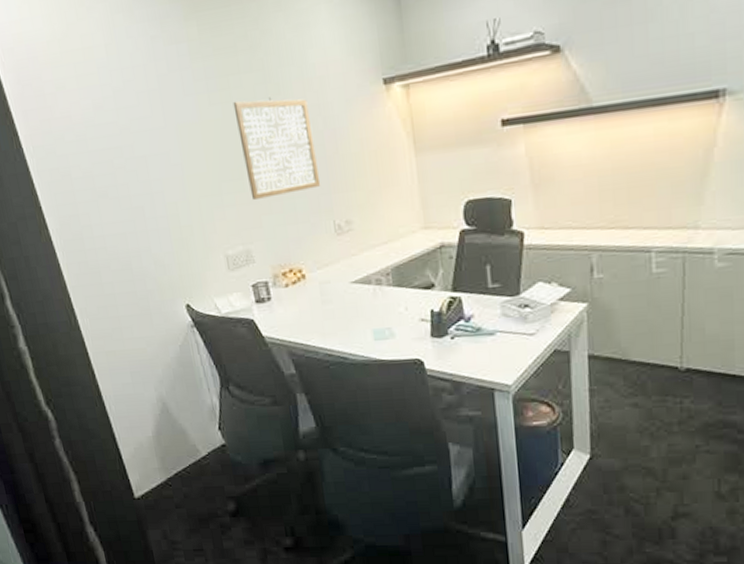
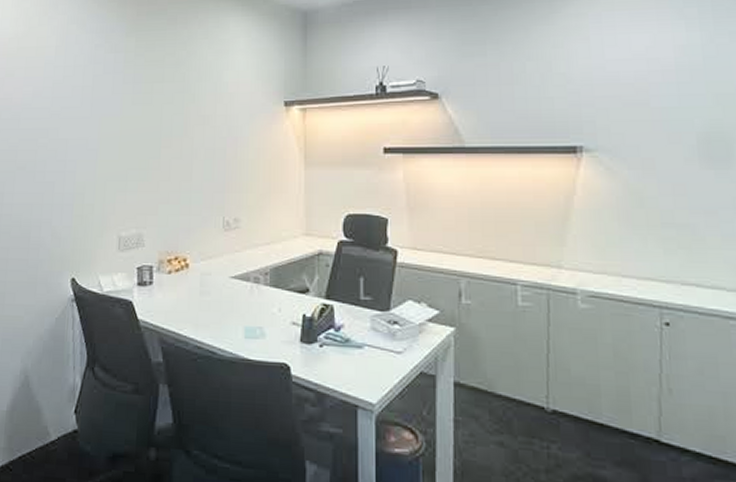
wall art: present [233,97,321,200] -> none [152,103,217,189]

